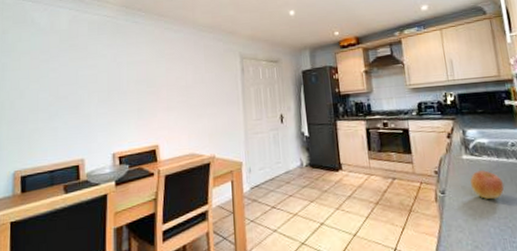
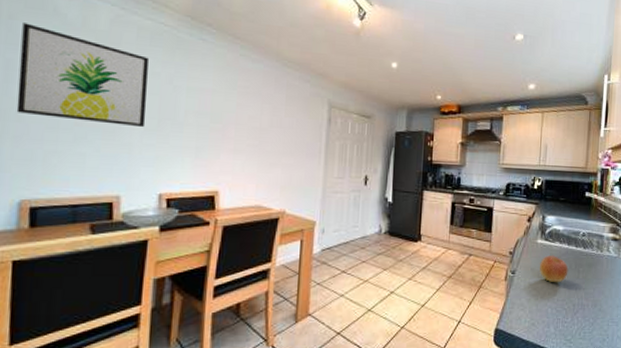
wall art: none [10,34,99,103] -> present [16,23,148,128]

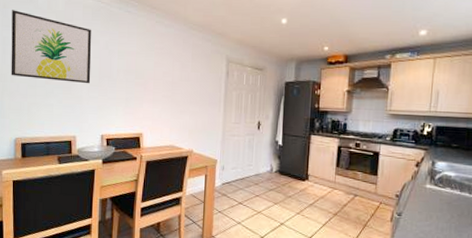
apple: present [539,254,569,283] -> none [427,200,460,228]

